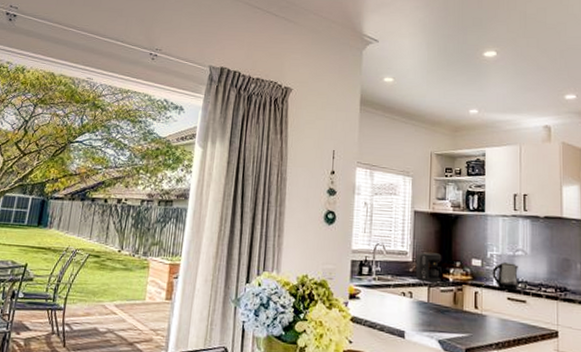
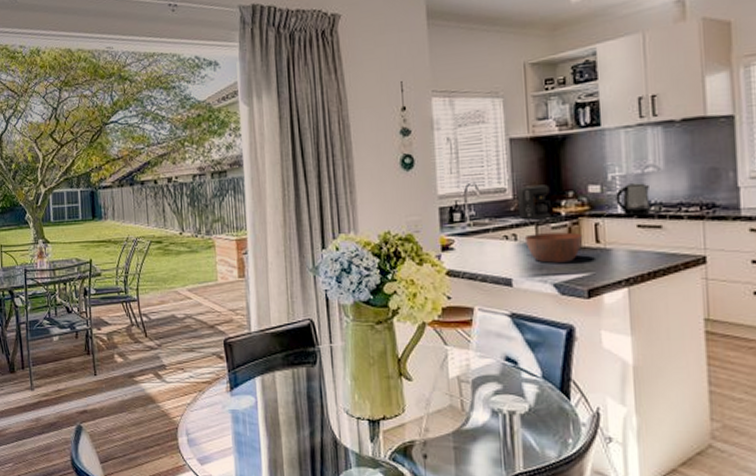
bowl: none [418,294,465,322] -> present [524,232,583,263]

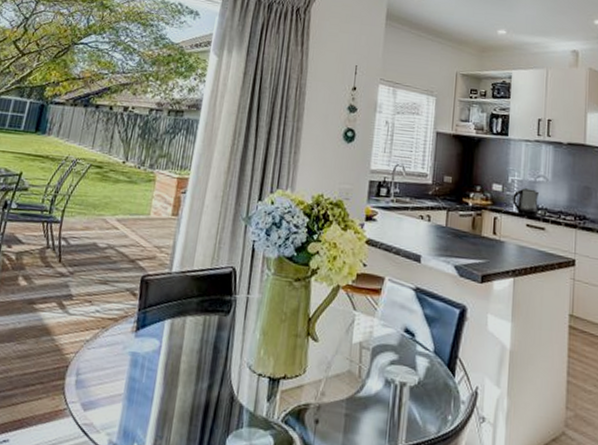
coffee maker: present [516,185,552,220] -> none [434,175,463,206]
bowl: present [524,232,583,263] -> none [436,217,484,248]

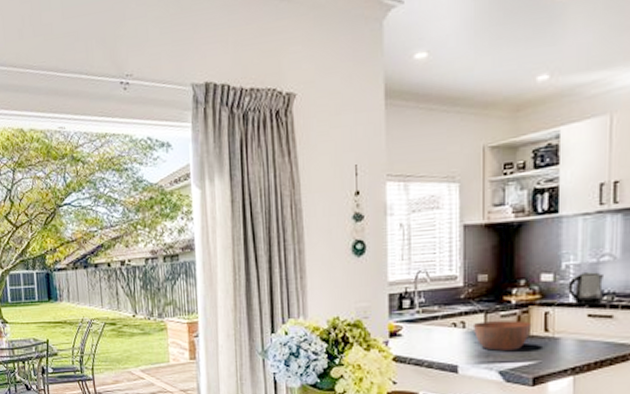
bowl: none [436,217,484,248] -> present [472,320,532,351]

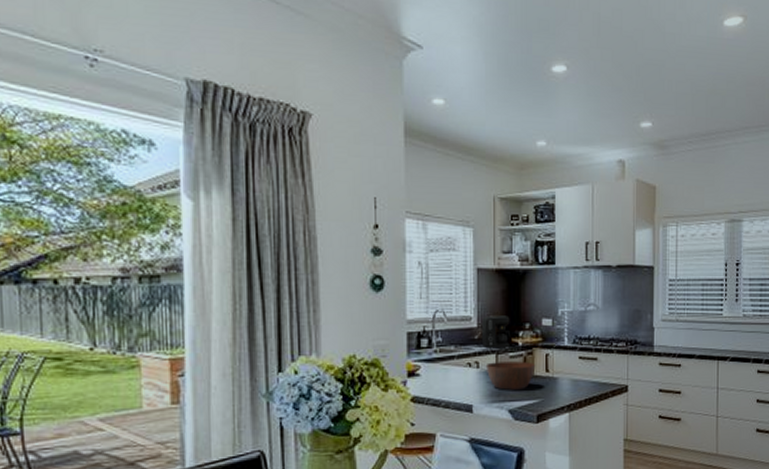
coffee maker: none [467,272,503,308] -> present [481,315,511,349]
kettle: present [568,271,603,306] -> none [564,318,590,349]

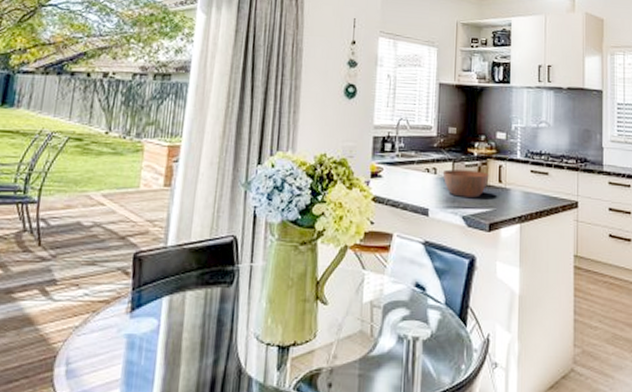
coffee maker: present [481,315,511,349] -> none [439,126,468,157]

